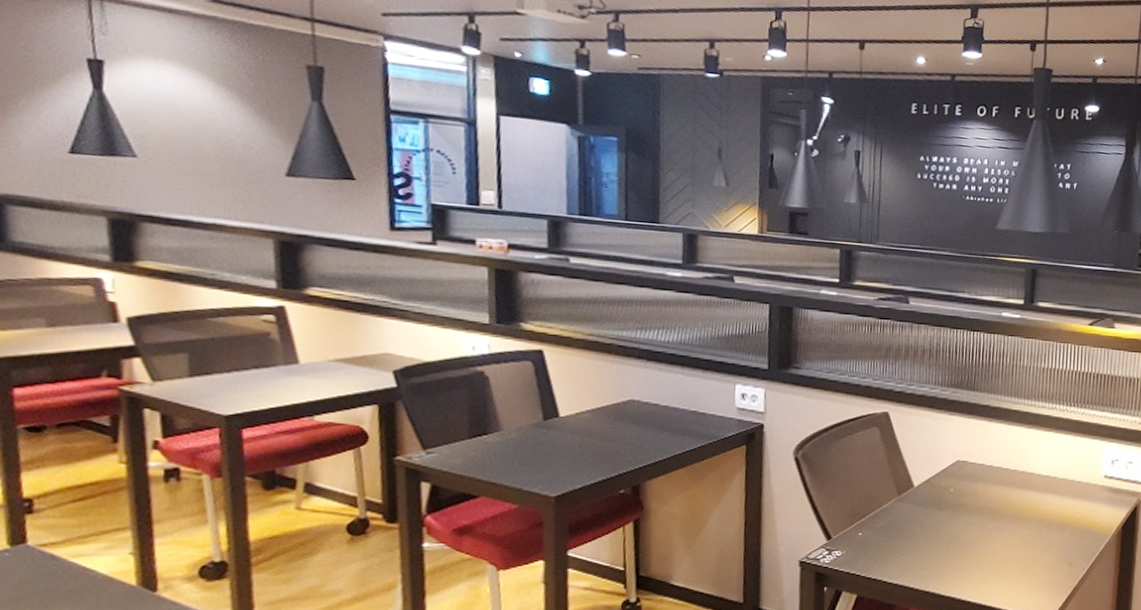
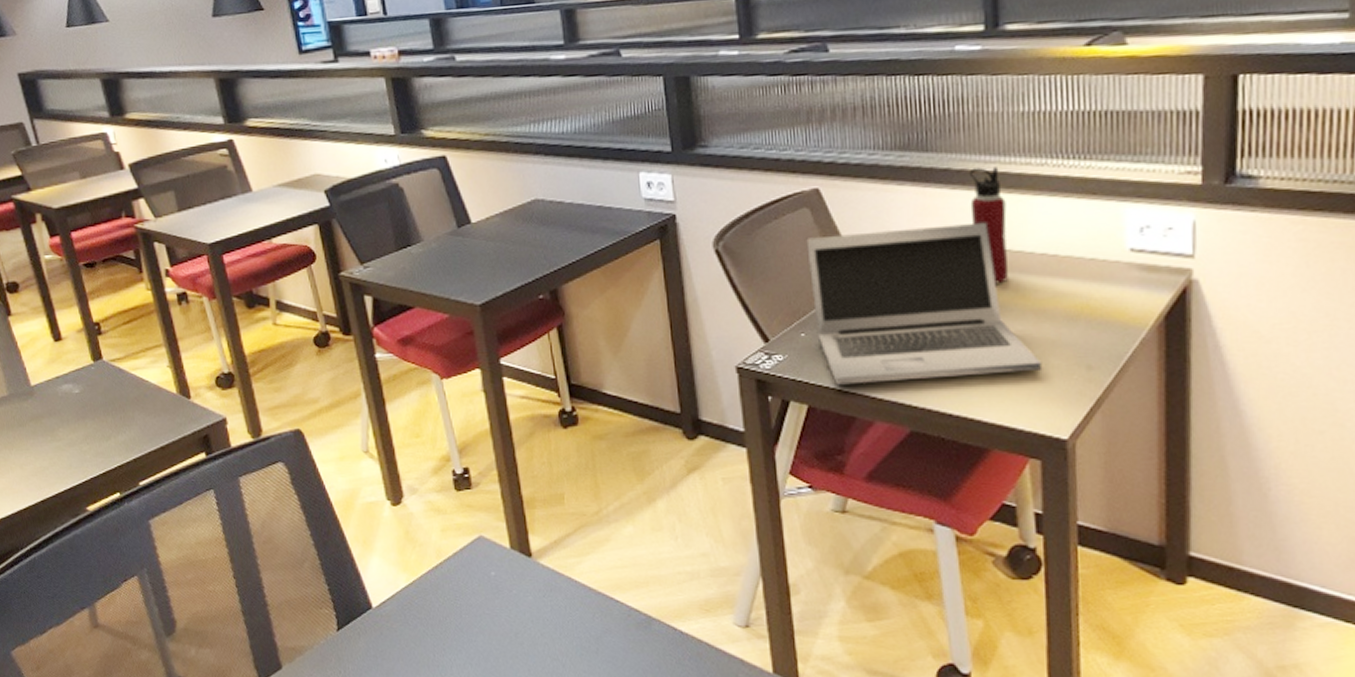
laptop: none [872,449,1039,577] -> present [806,222,1043,385]
water bottle: none [1000,406,1026,497] -> present [968,167,1009,284]

